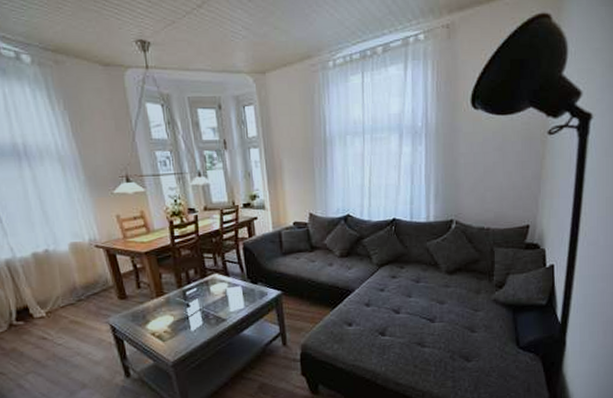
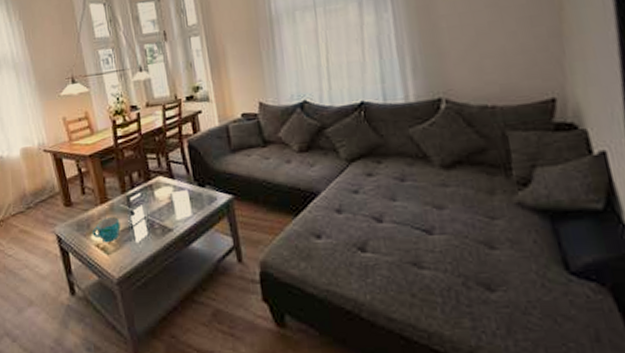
cup: none [148,309,176,332] -> present [92,217,121,243]

